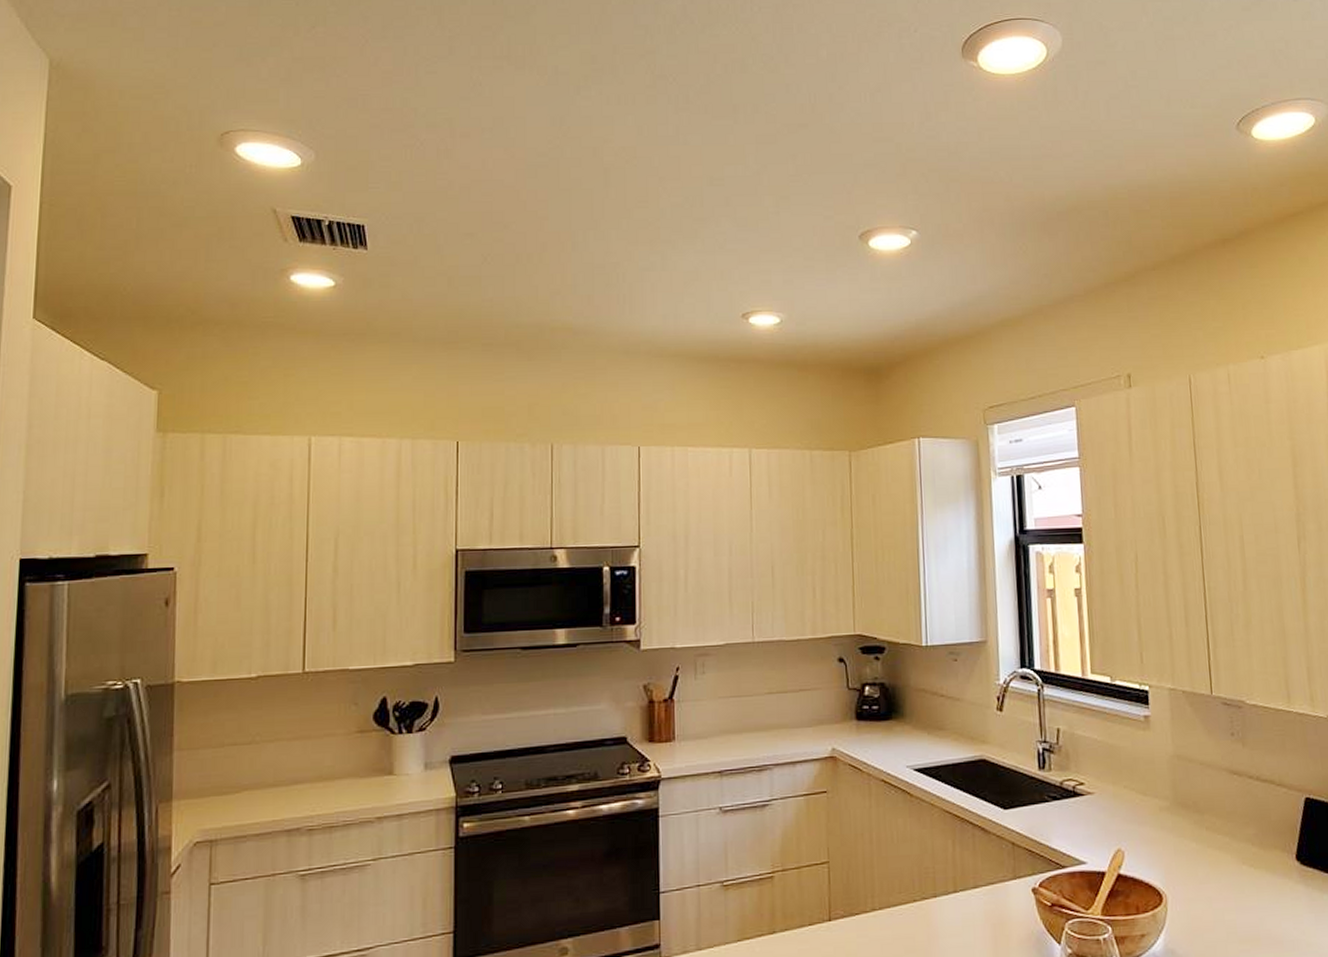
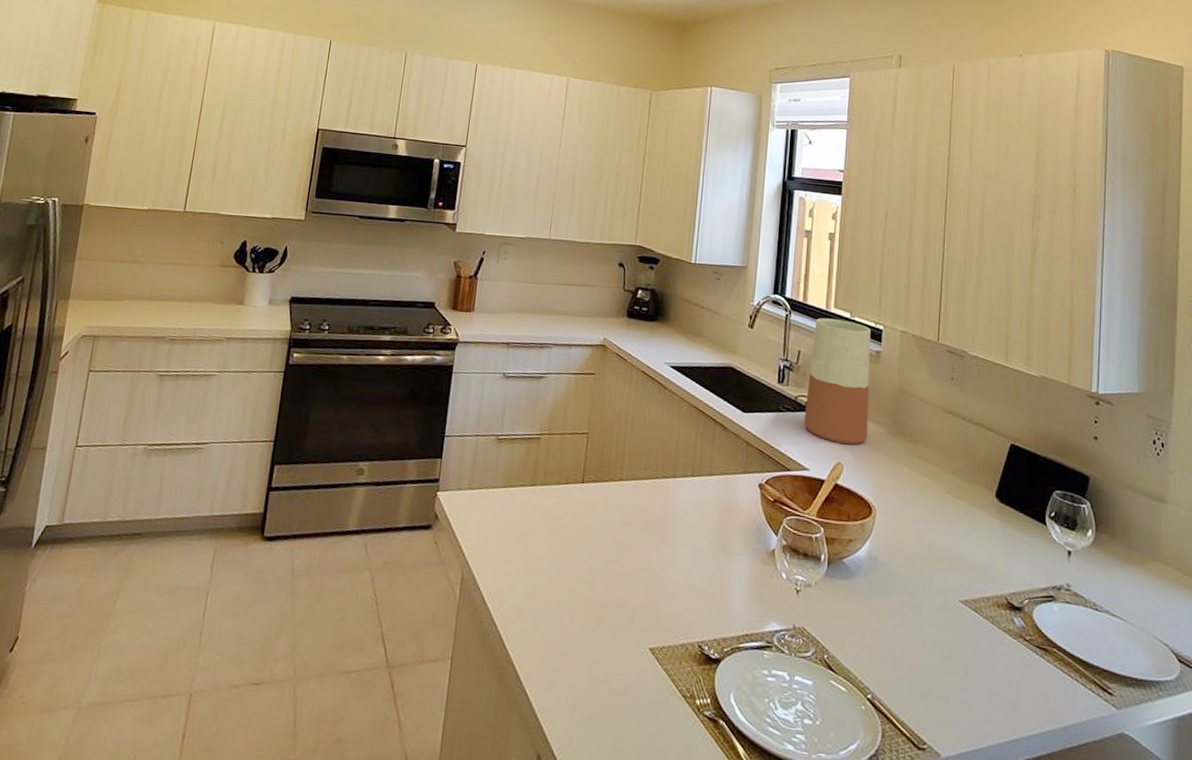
vase: none [1072,686,1147,828] -> present [804,318,871,445]

